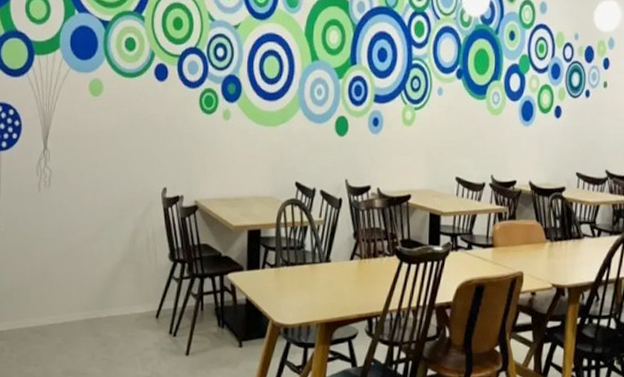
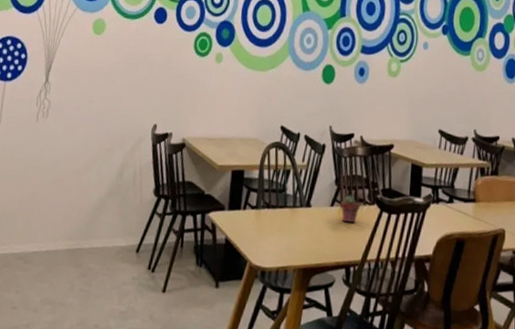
potted succulent: none [359,248,380,276] -> present [340,195,360,223]

